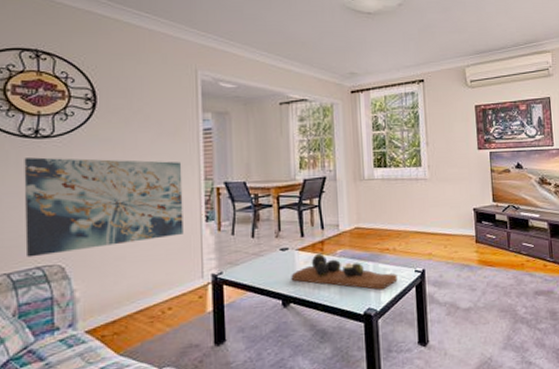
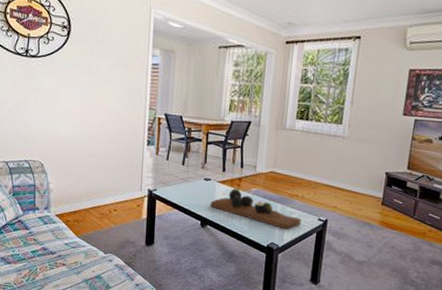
wall art: present [24,157,184,258] -> none [17,72,133,154]

